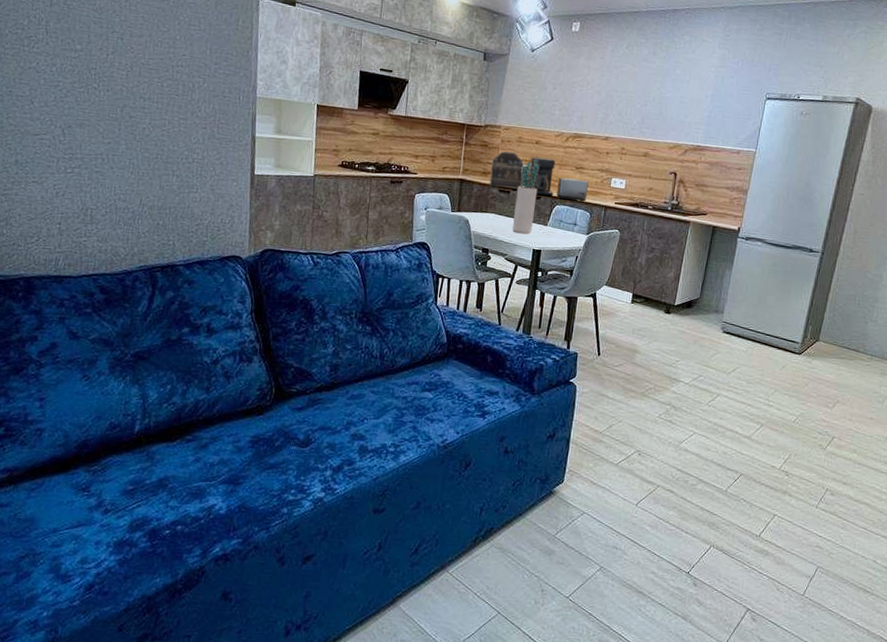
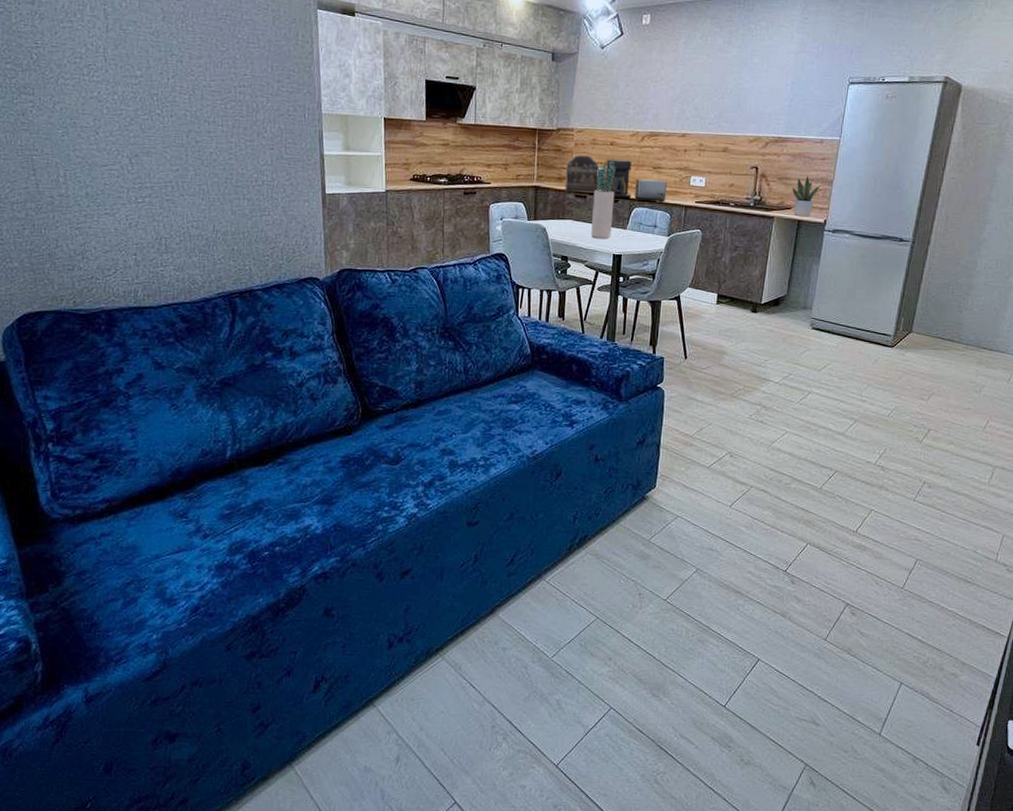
potted plant: none [708,182,736,224] -> present [792,174,820,217]

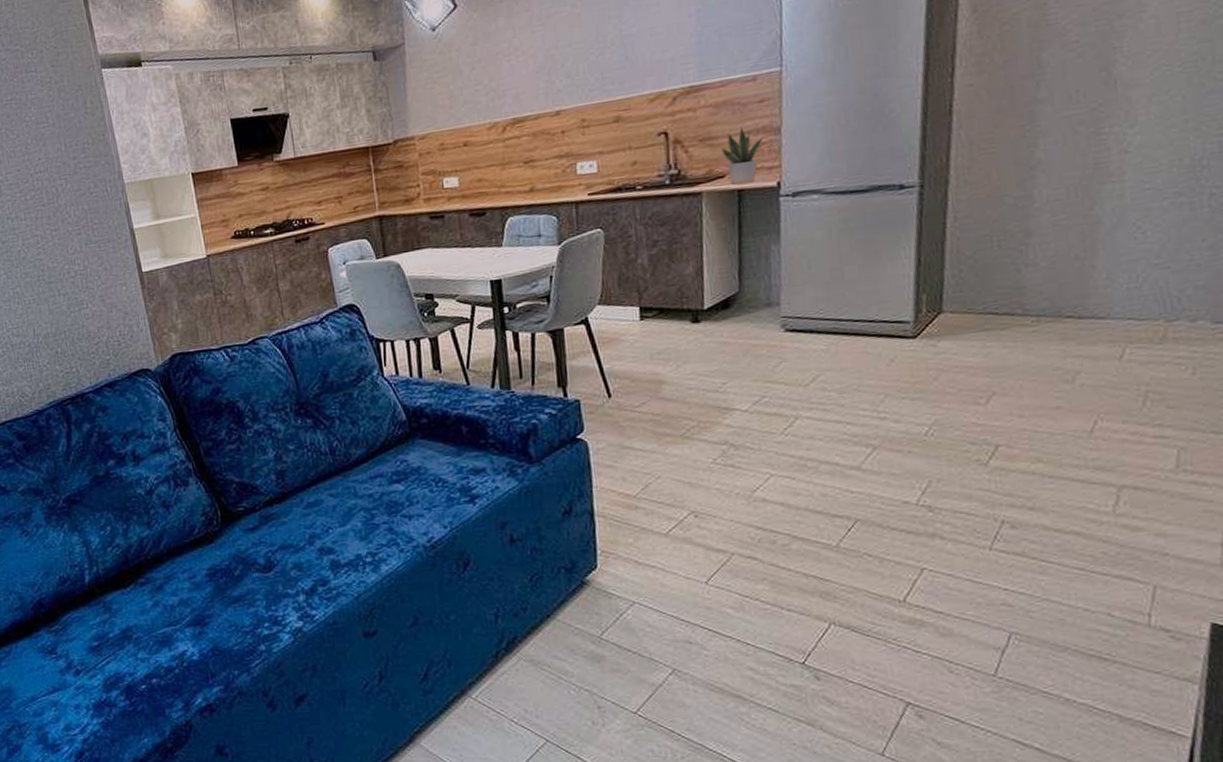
spice rack: present [564,155,600,195] -> none [412,165,458,217]
vase: present [590,157,616,239] -> none [452,161,484,265]
coffee maker: present [604,158,632,199] -> none [461,159,502,210]
toaster: present [634,178,667,202] -> none [503,174,548,208]

